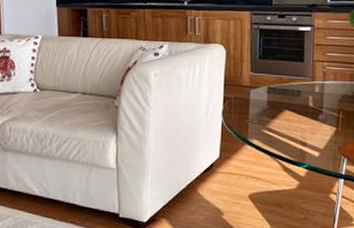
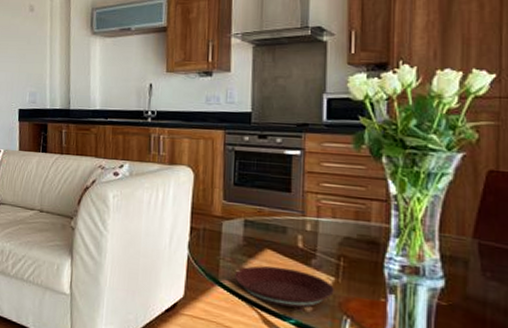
plate: none [261,123,335,155] -> present [235,265,334,308]

